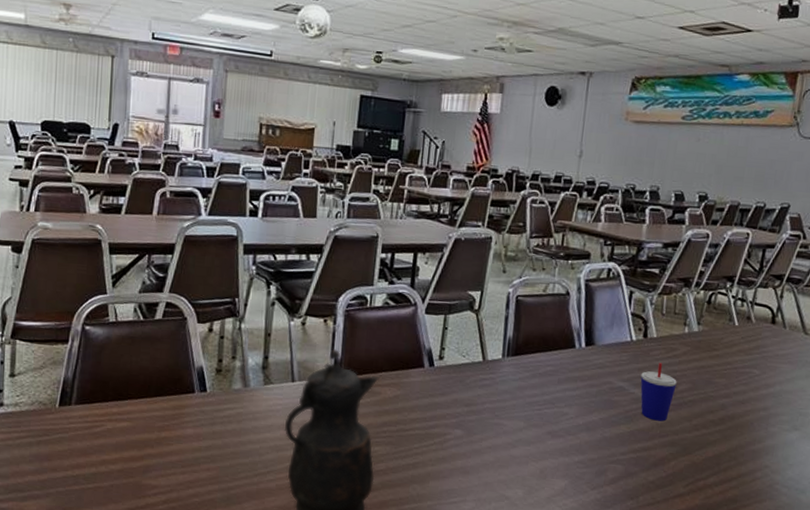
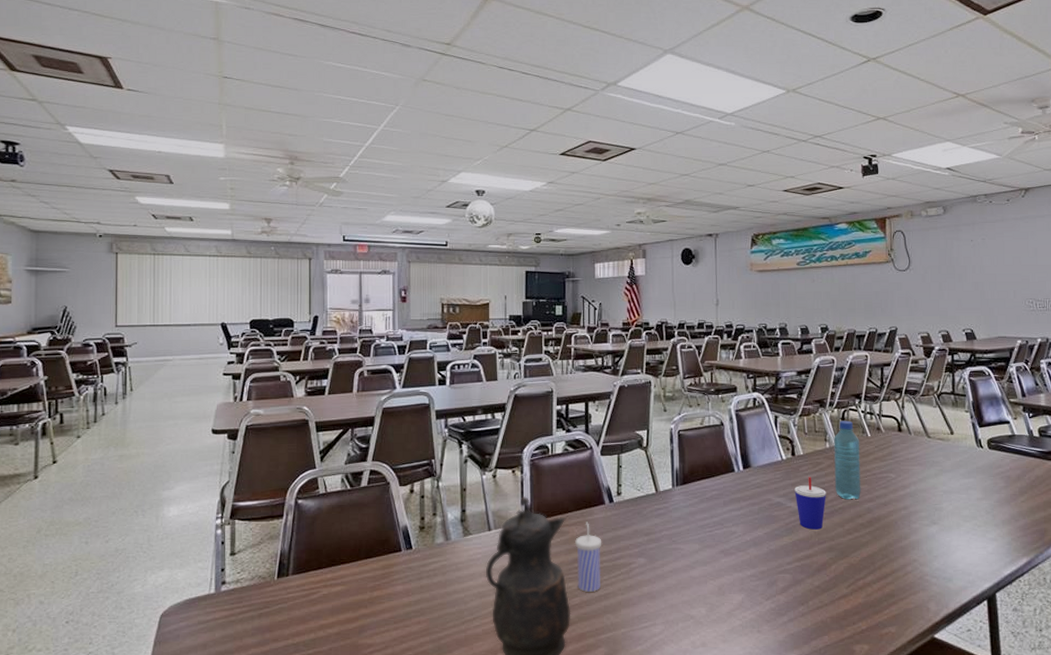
beverage cup: none [384,384,417,459] -> present [574,522,602,592]
water bottle: none [687,304,725,394] -> present [834,420,861,500]

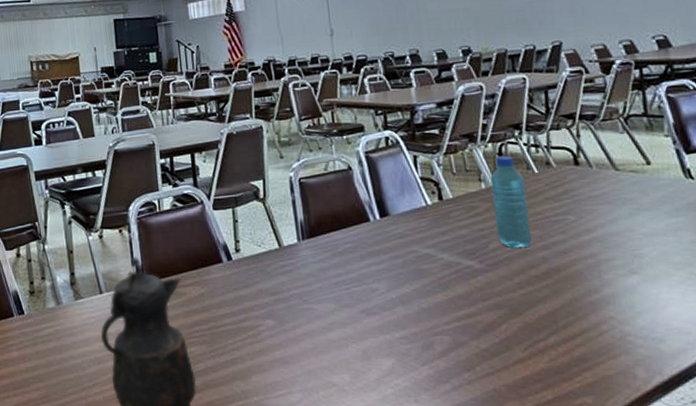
beverage cup: present [574,522,602,592] -> none [192,282,226,357]
beverage cup: present [794,477,826,530] -> none [445,223,487,284]

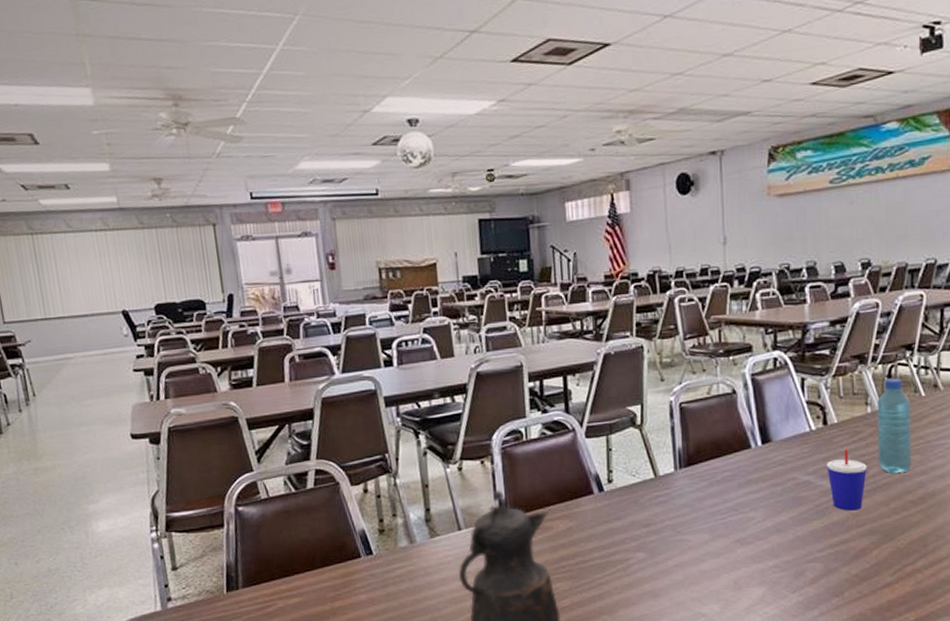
beverage cup: none [445,223,487,284] -> present [827,449,867,511]

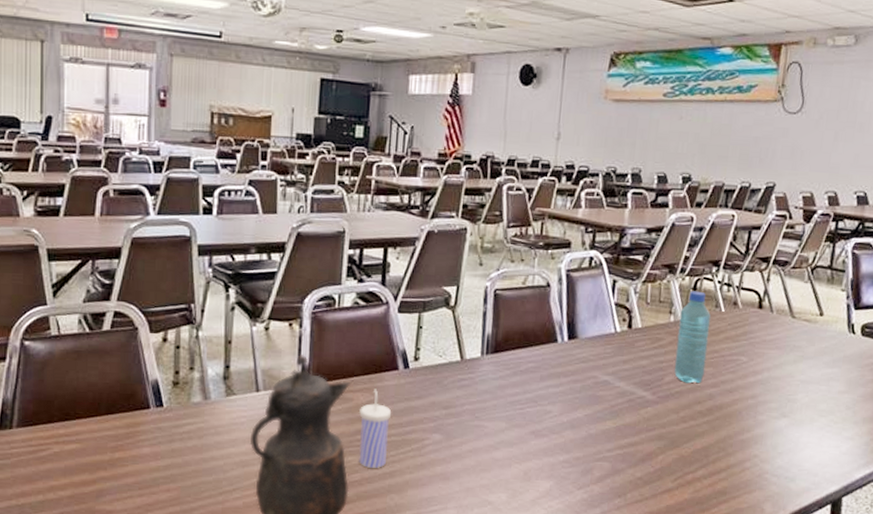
beverage cup: none [559,515,594,593] -> present [358,389,392,468]
beverage cup: present [827,449,867,511] -> none [626,354,663,415]

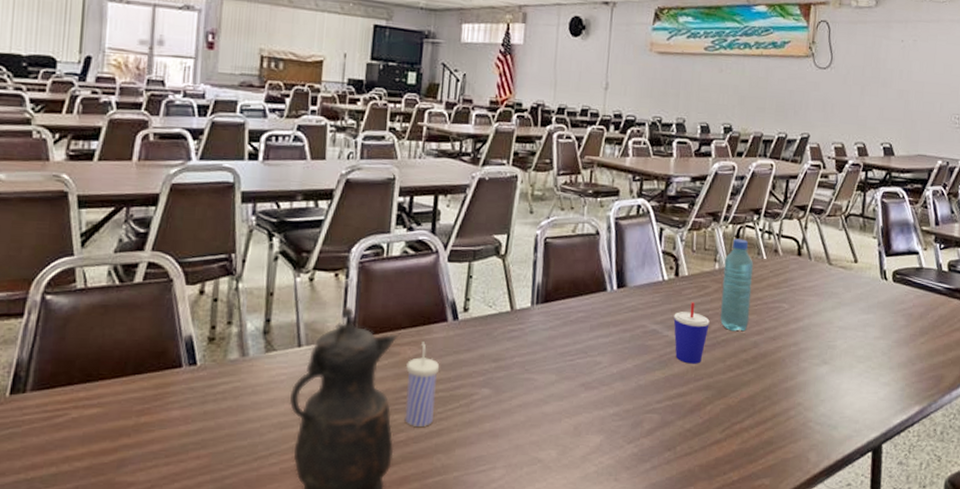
beverage cup: none [626,354,663,415] -> present [673,302,710,364]

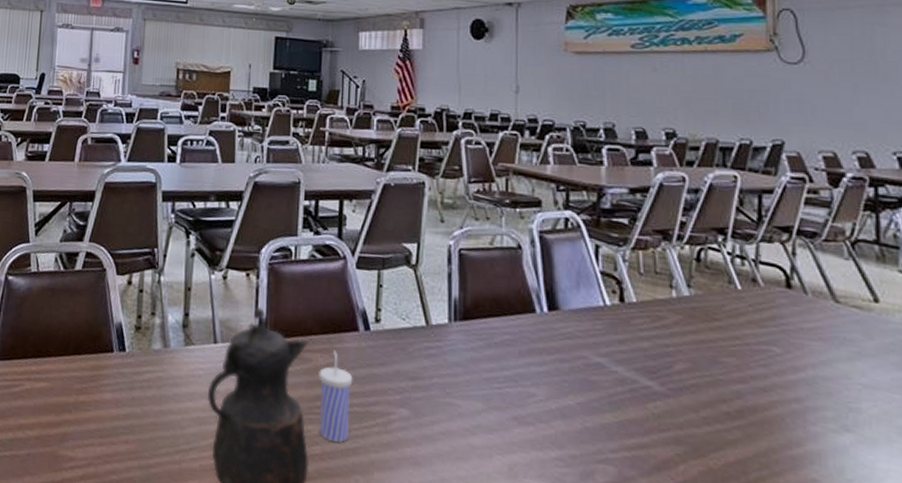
beverage cup: present [673,302,710,364] -> none [623,334,671,411]
water bottle: present [720,238,754,332] -> none [684,262,726,377]

